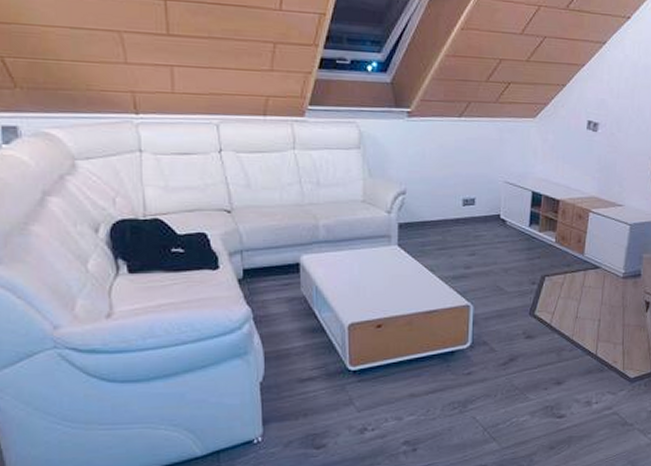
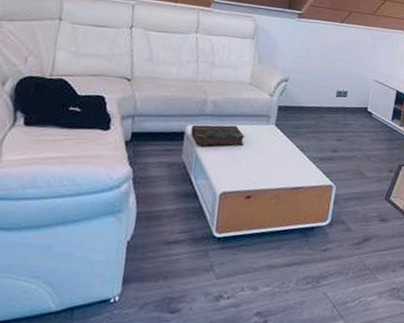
book: none [306,250,366,277] -> present [191,124,245,146]

